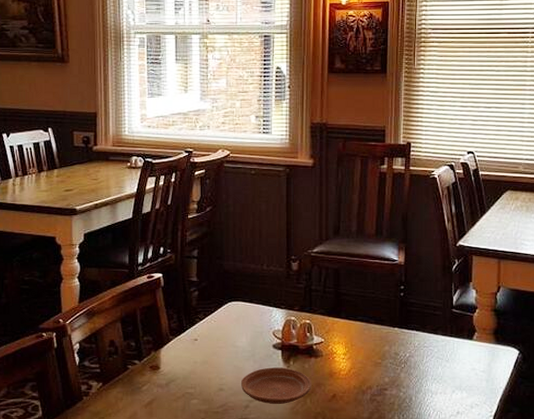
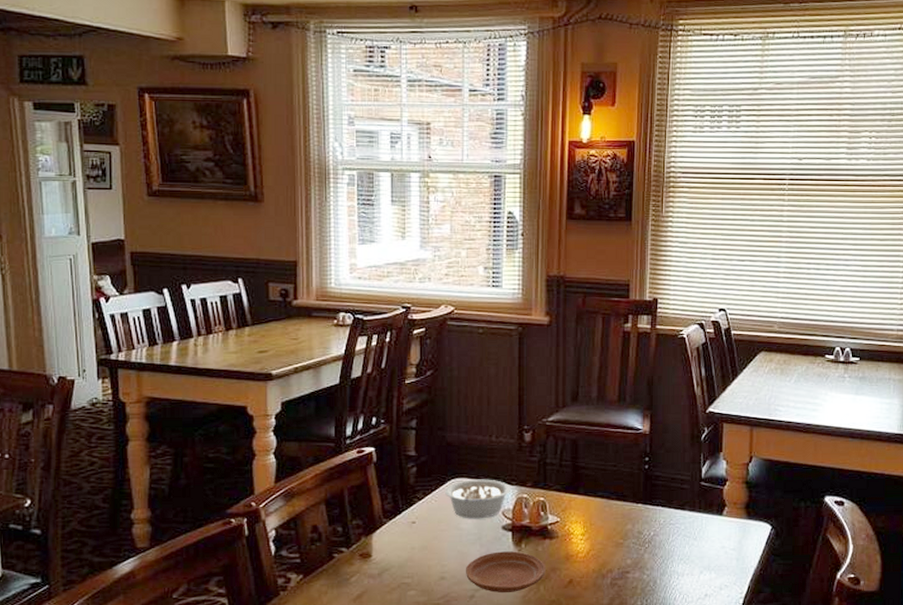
legume: none [222,303,289,338] -> present [444,479,520,519]

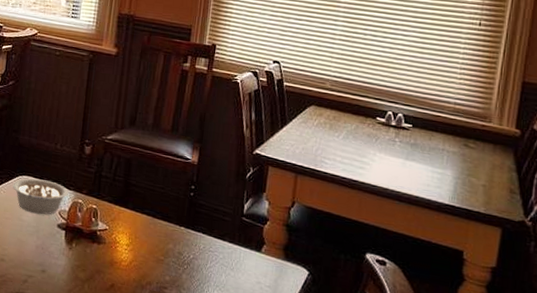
plate: present [465,551,546,594] -> none [21,245,92,286]

